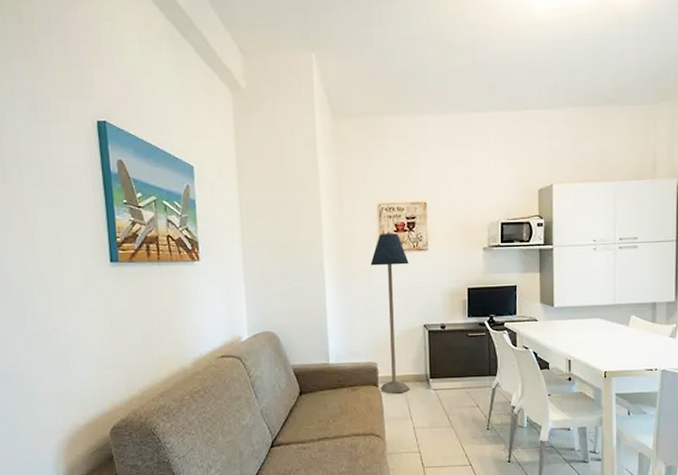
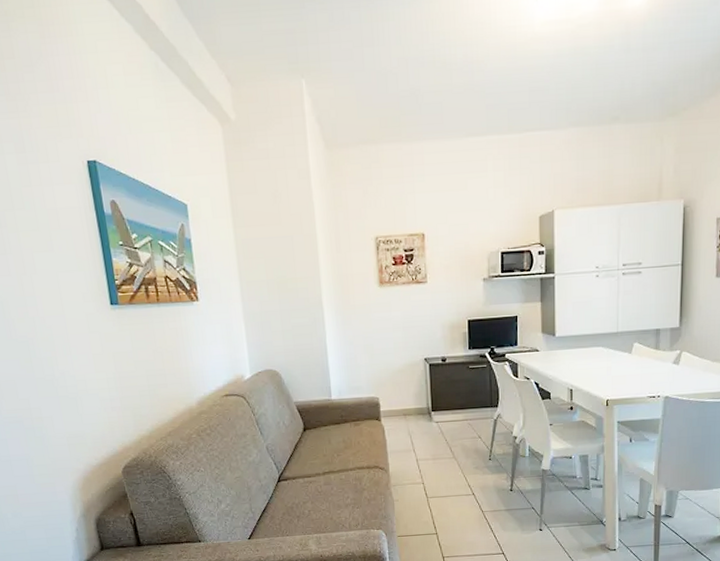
floor lamp: present [370,233,410,394] -> none [369,266,412,428]

